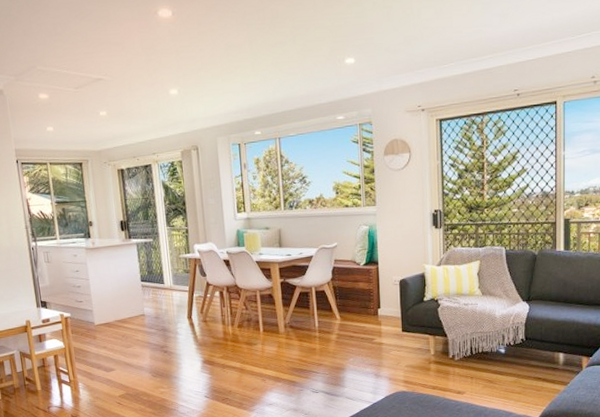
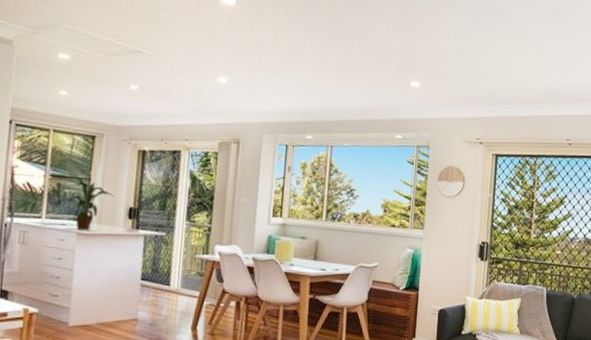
house plant: none [72,200,107,246] -> present [67,176,115,231]

